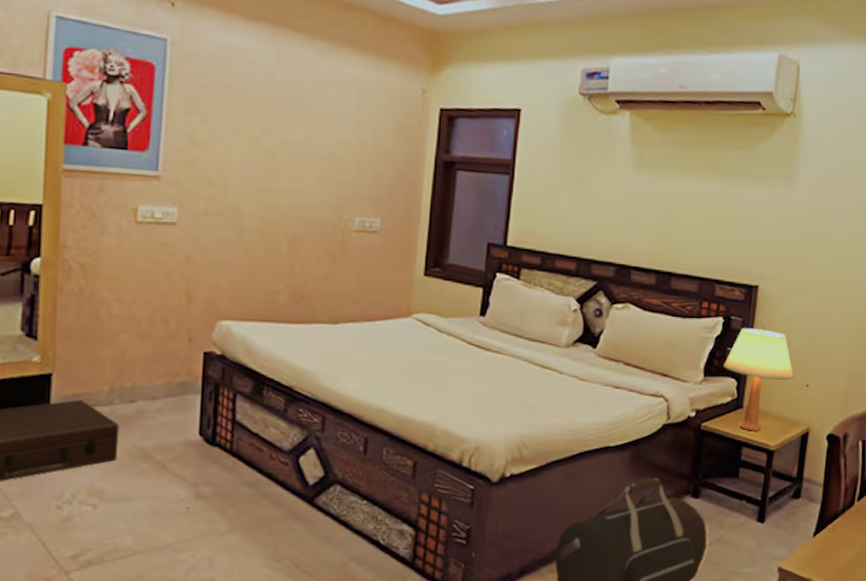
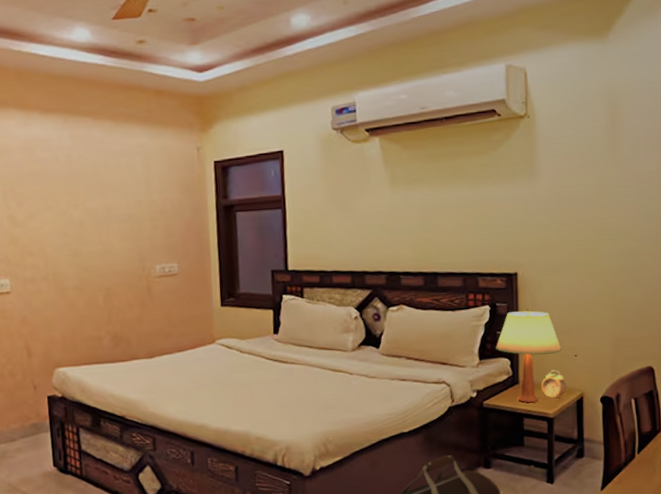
alarm clock: none [765,397,794,430] -> present [541,369,567,399]

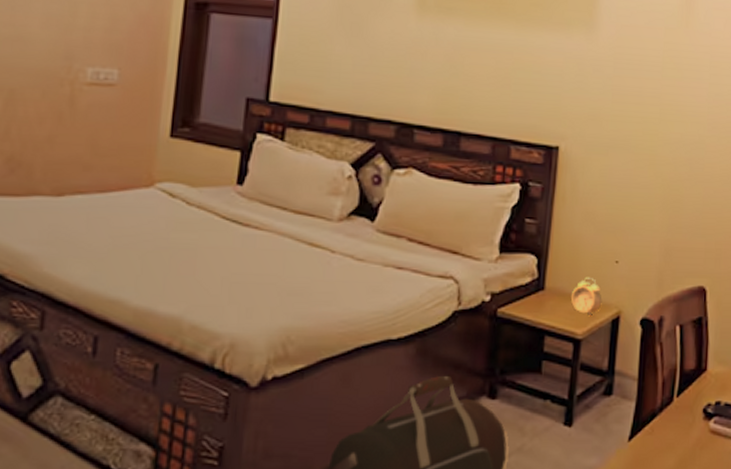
table lamp: present [495,308,562,403] -> none [520,194,601,317]

